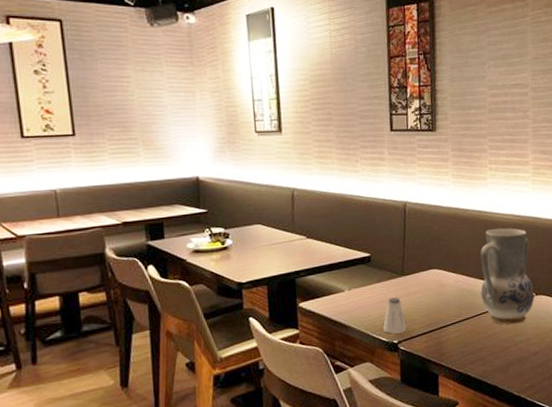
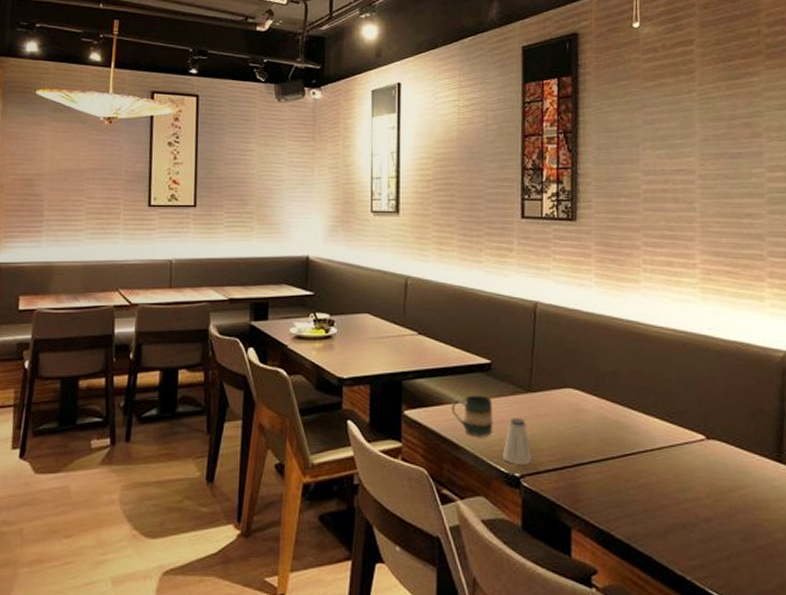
mug: none [339,283,375,316] -> present [452,395,493,436]
vase: present [480,228,535,325] -> none [630,344,705,475]

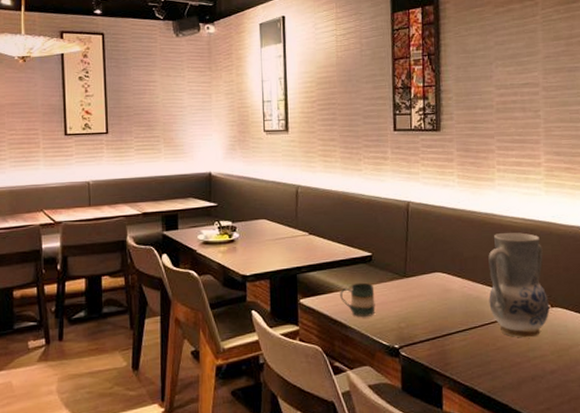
saltshaker: present [503,418,531,465] -> none [384,300,408,338]
vase: none [630,344,705,475] -> present [488,232,550,338]

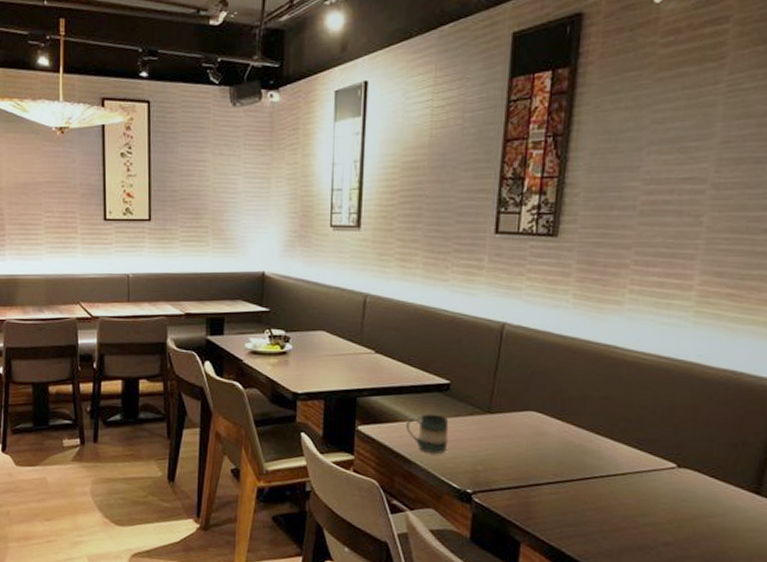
vase: present [488,232,550,338] -> none [594,370,678,501]

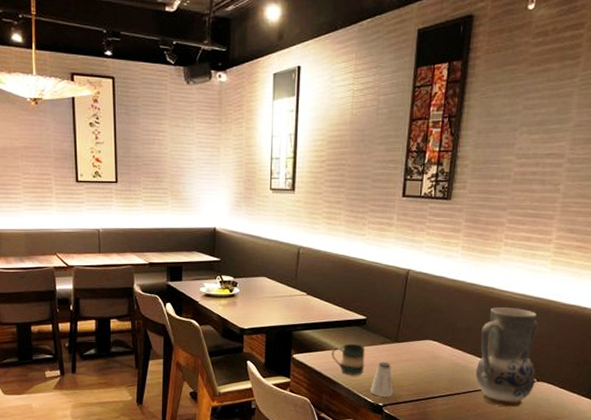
saltshaker: none [456,438,485,482] -> present [370,362,393,397]
vase: none [594,370,678,501] -> present [475,306,538,408]

